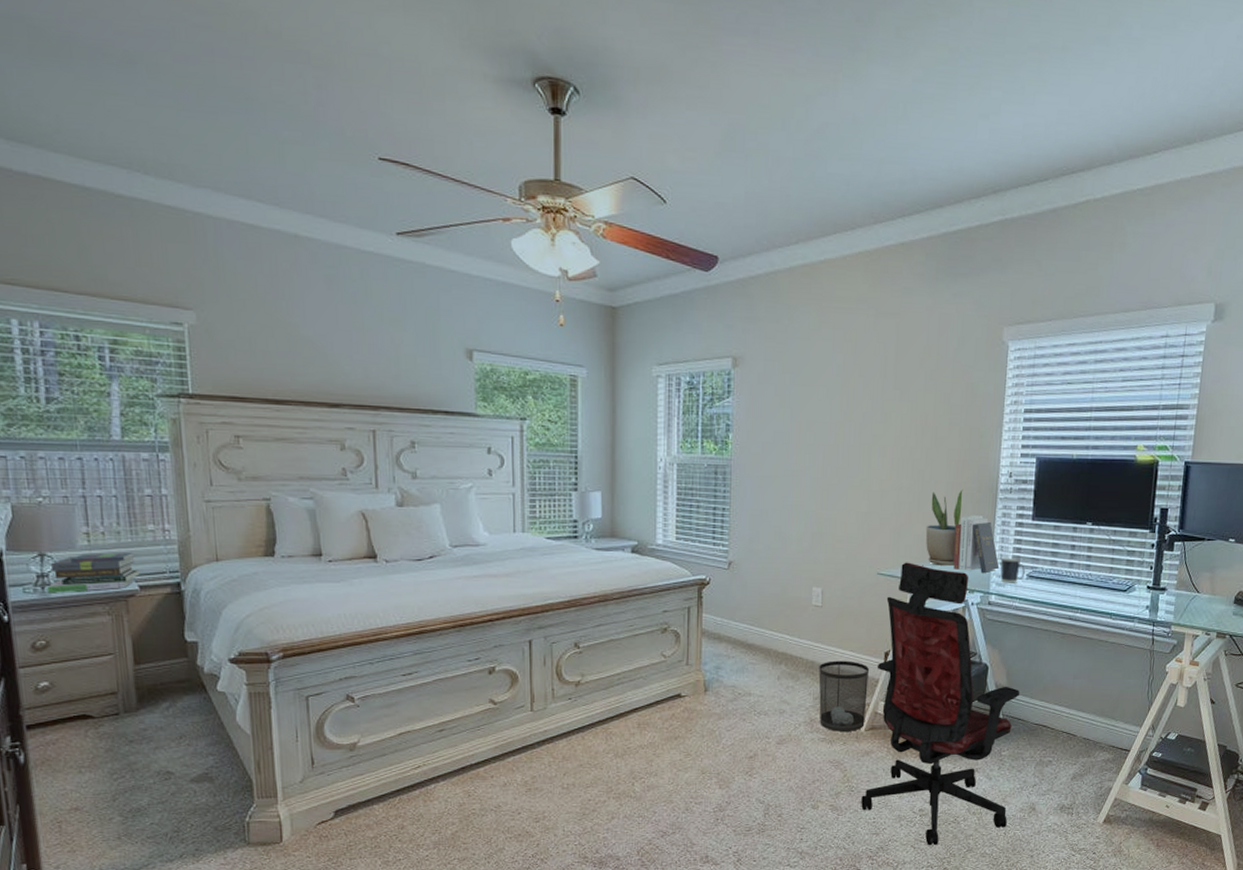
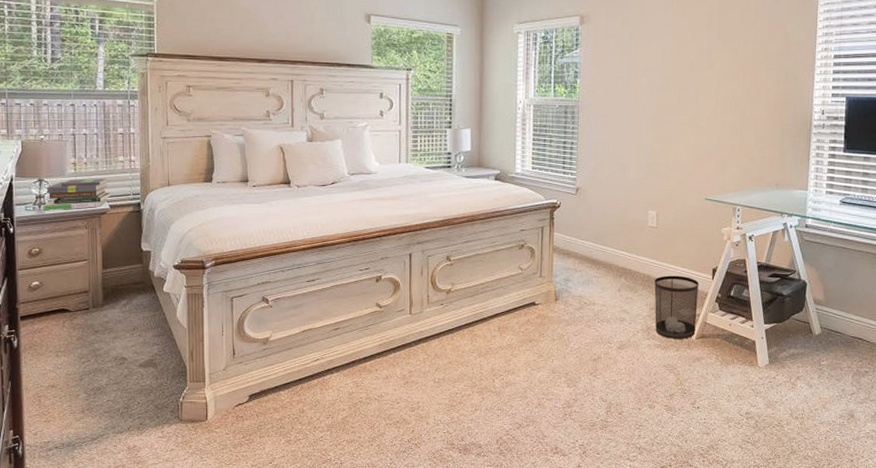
office chair: present [861,562,1020,846] -> none [693,189,837,447]
potted plant: present [925,490,963,567] -> none [747,126,781,193]
books: present [953,515,1000,573] -> none [773,148,815,199]
mug: present [1000,557,1025,583] -> none [815,185,838,208]

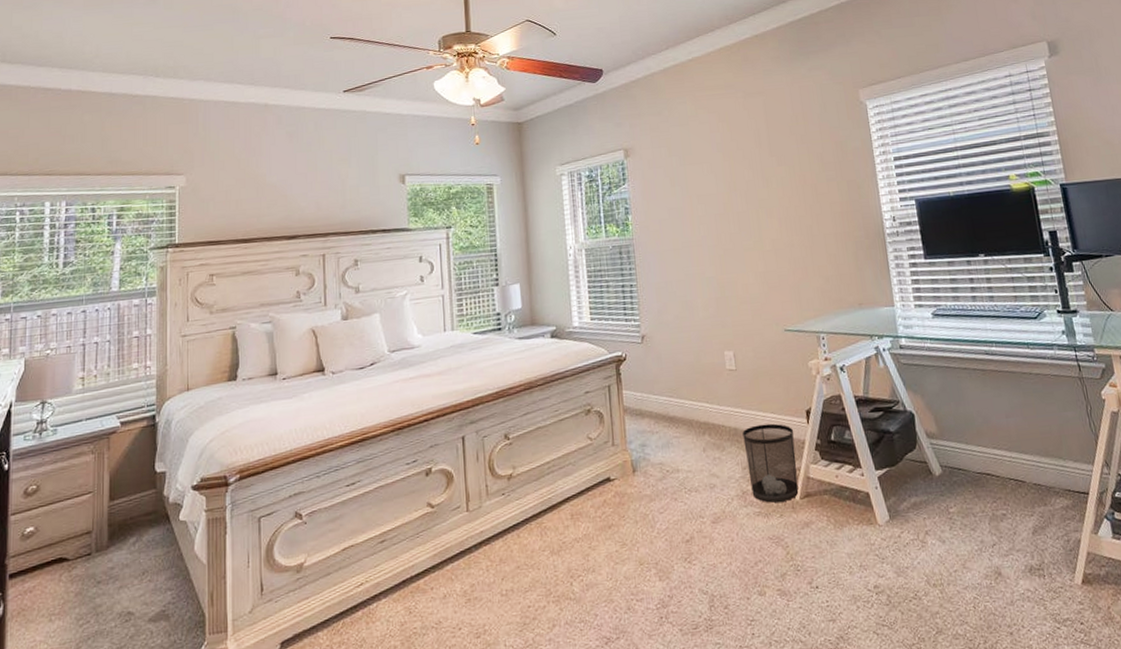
books: present [43,178,111,211] -> none [44,390,122,438]

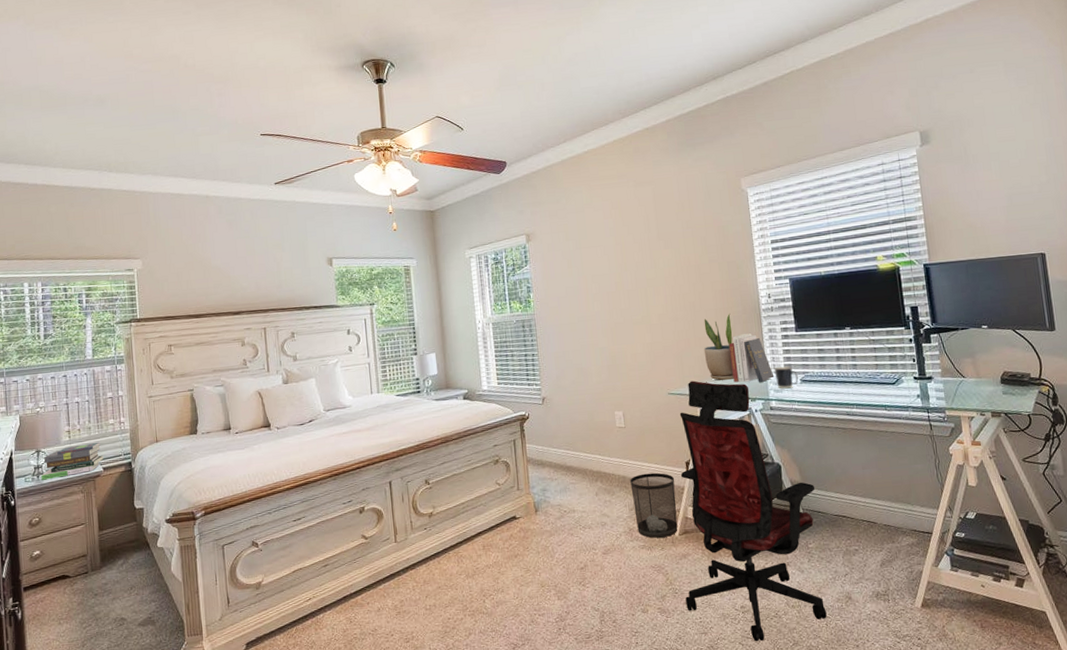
books: none [44,390,122,438] -> present [41,442,104,480]
office chair: none [798,315,974,631] -> present [679,380,827,642]
potted plant: none [822,239,858,315] -> present [703,314,734,381]
books: none [852,261,903,318] -> present [729,333,775,383]
mug: none [902,298,930,325] -> present [774,366,798,389]

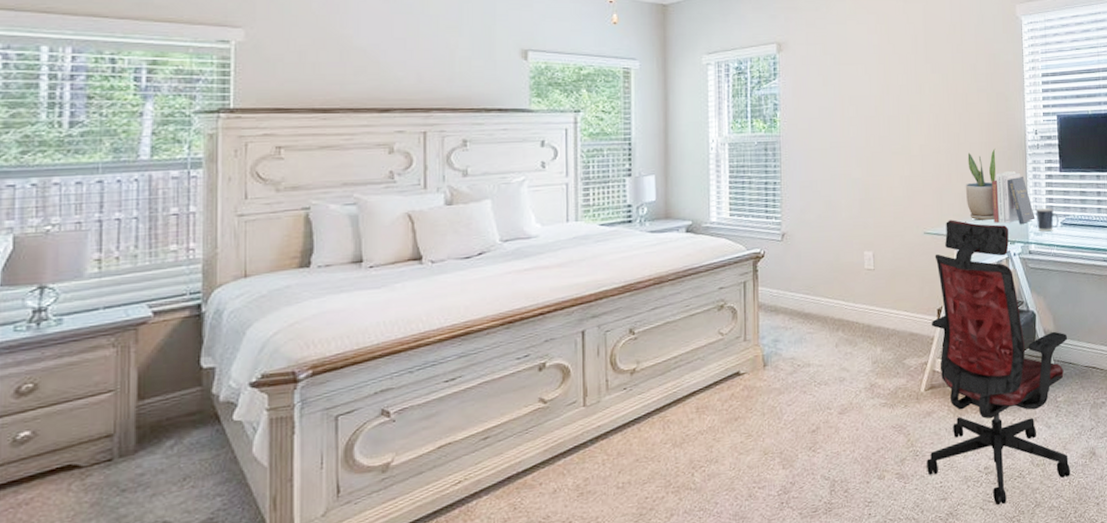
books: present [41,442,104,480] -> none [44,275,155,329]
waste bin: present [630,472,678,538] -> none [875,321,925,395]

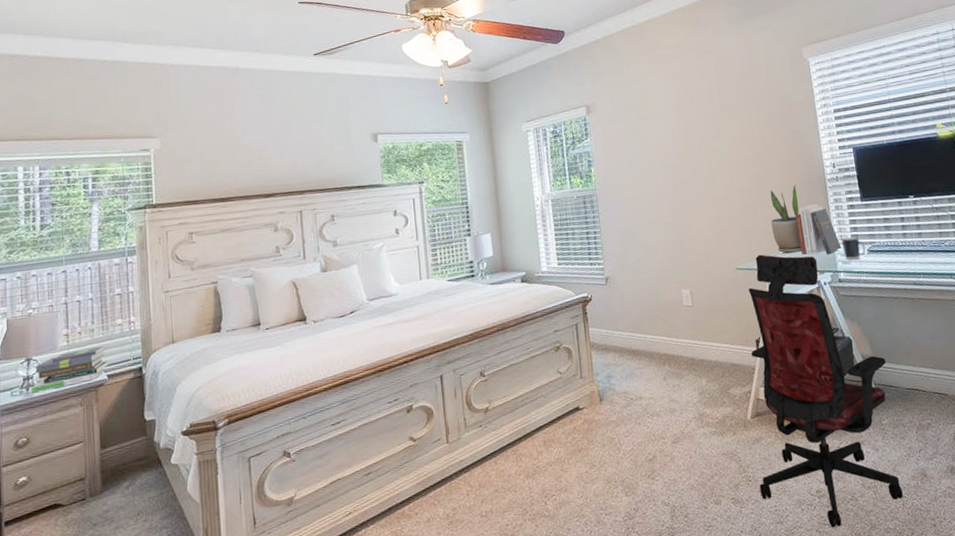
books: none [44,275,155,329] -> present [31,345,109,393]

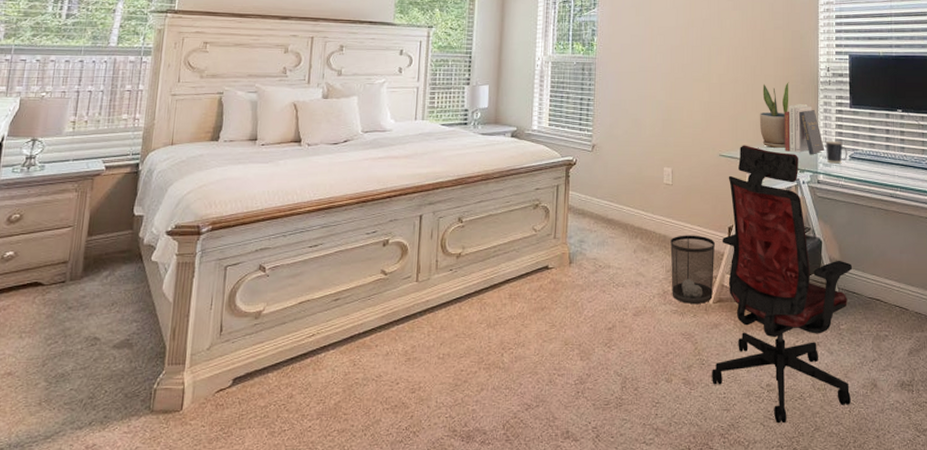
books: present [31,345,109,393] -> none [32,137,109,173]
waste bin: none [699,352,750,423] -> present [670,235,716,304]

